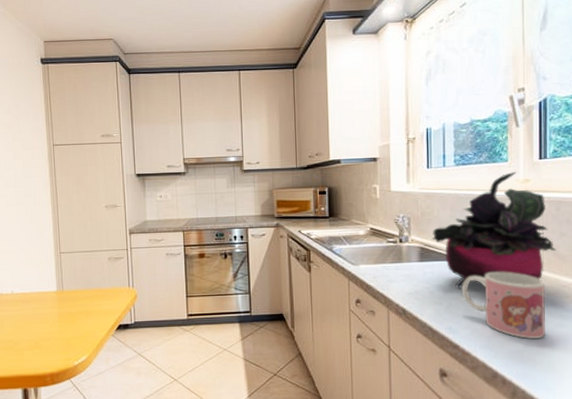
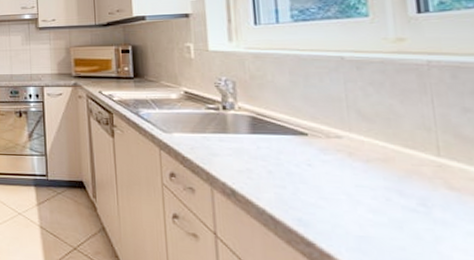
potted plant: present [432,172,557,289] -> none [266,29,459,171]
mug: present [461,271,545,339] -> none [312,152,452,249]

